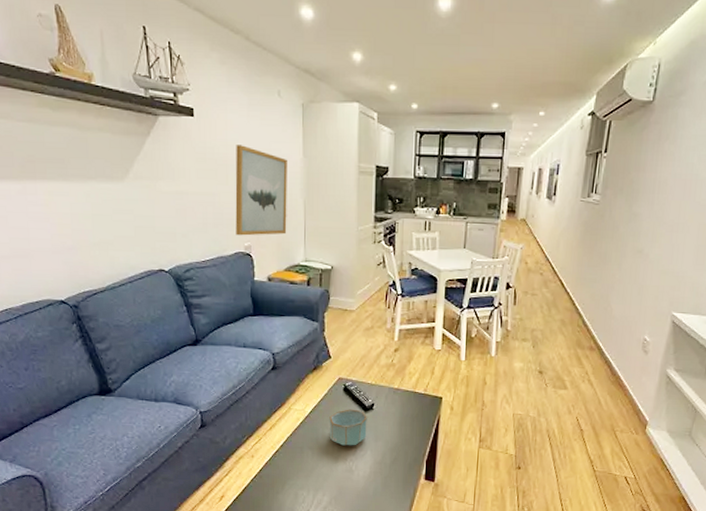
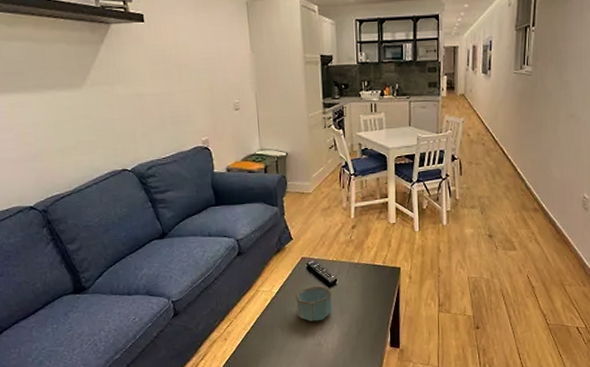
wall art: present [235,145,287,236] -> none [186,45,241,131]

